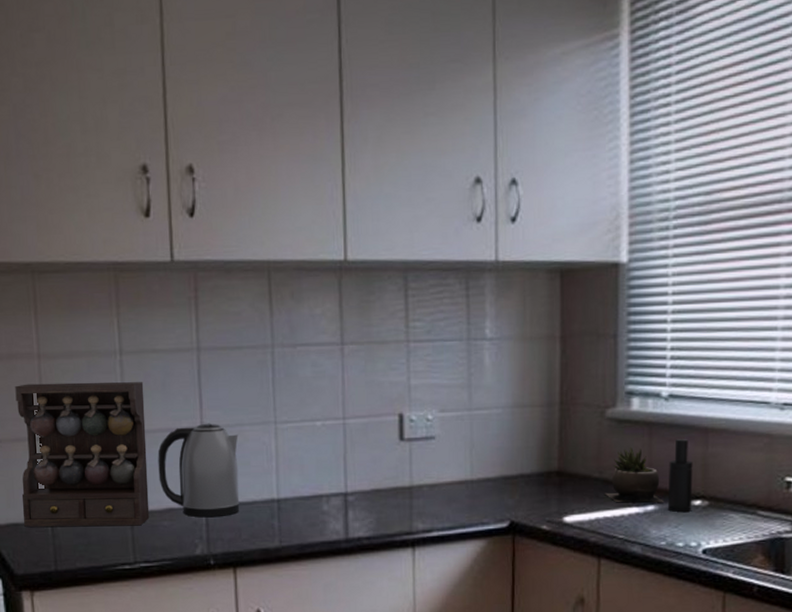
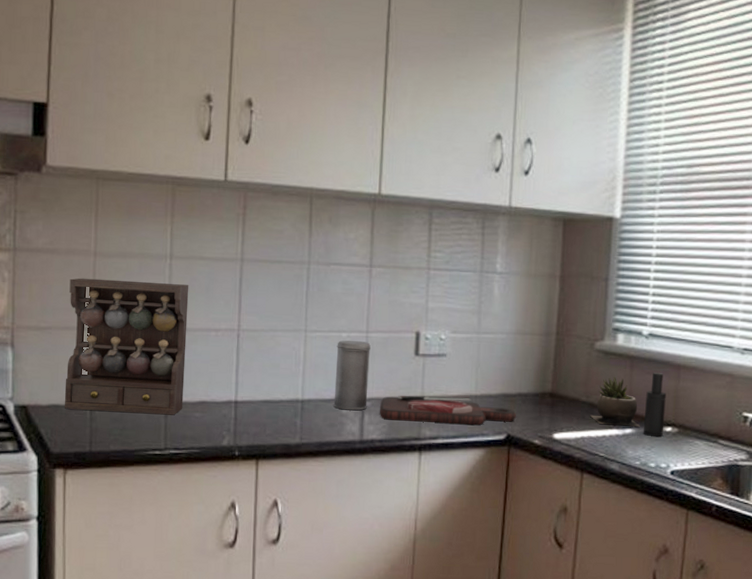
kettle: present [157,423,240,518] -> none [195,326,271,412]
canister: none [311,428,350,507] -> present [333,340,371,411]
cutting board: none [365,484,519,515] -> present [380,395,516,425]

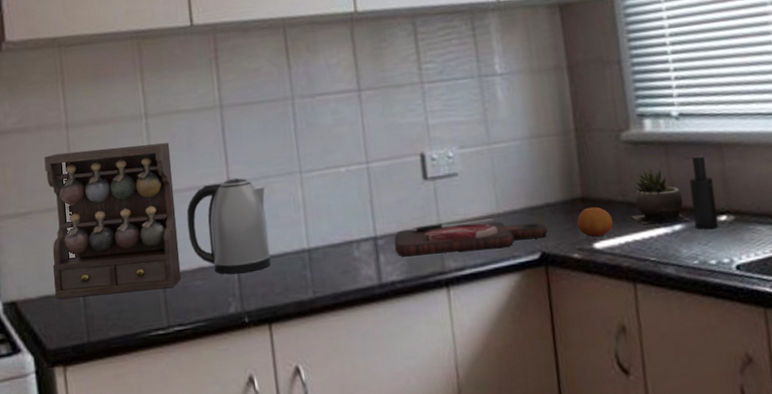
kettle: none [195,326,271,412] -> present [186,177,271,274]
canister: present [333,340,371,411] -> none [336,173,381,254]
fruit: none [543,402,574,429] -> present [577,206,613,237]

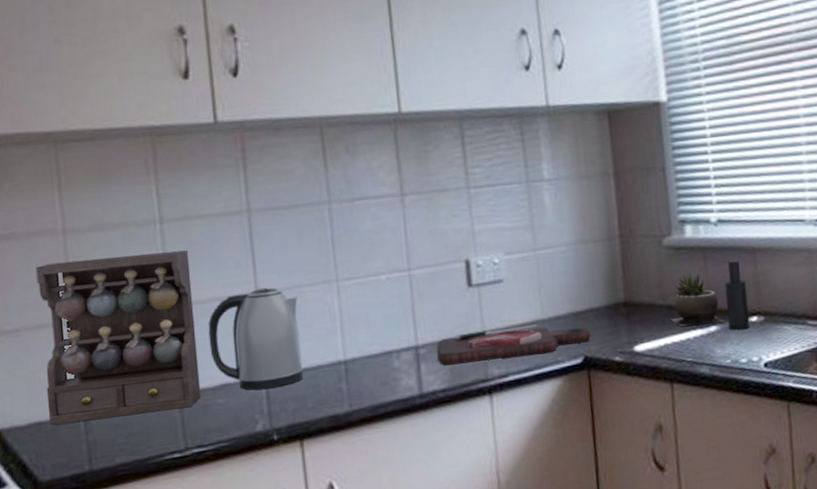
fruit: present [577,206,613,237] -> none [619,310,654,340]

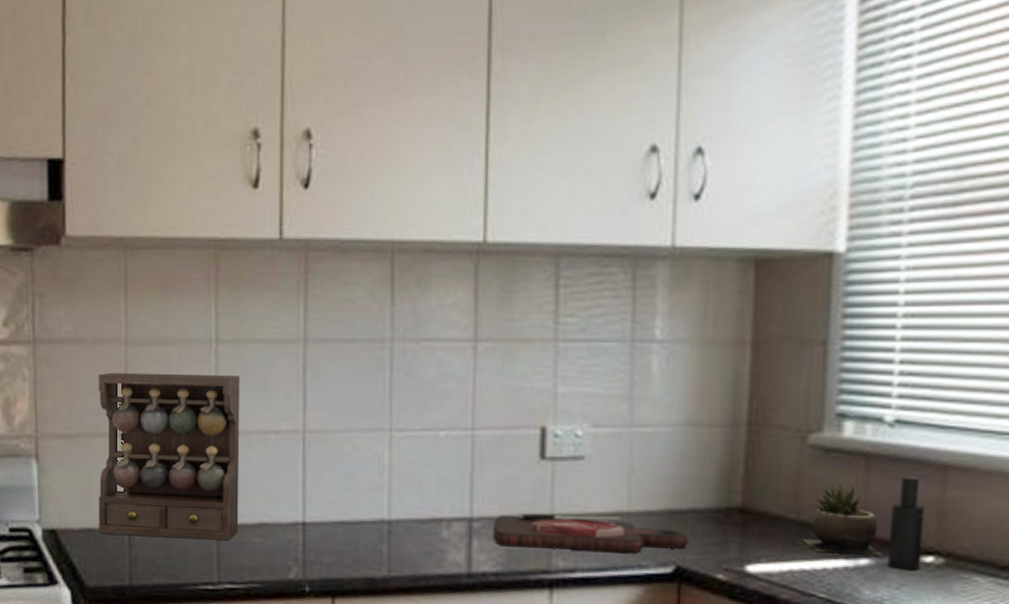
kettle: present [207,287,304,391] -> none [251,426,346,537]

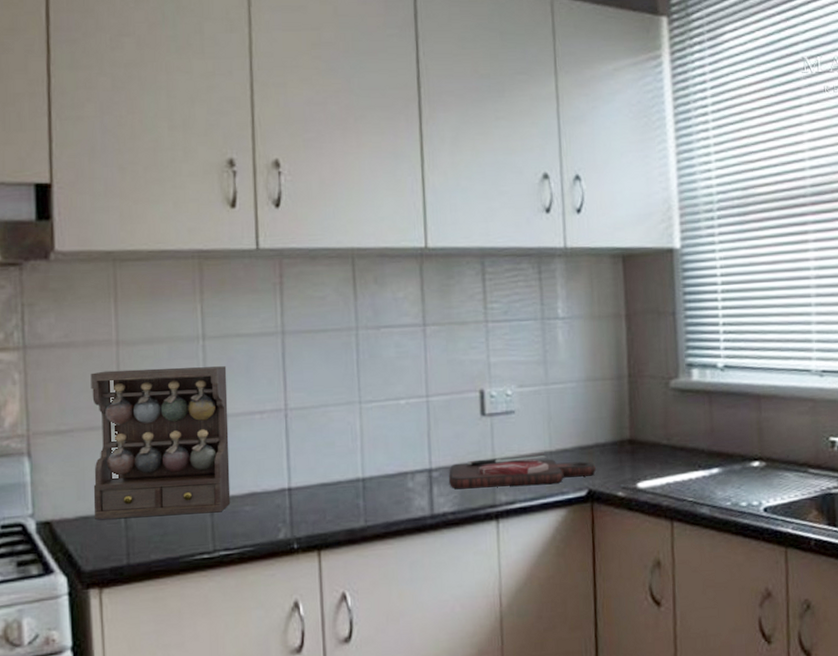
succulent plant: present [802,482,884,556] -> none [673,414,727,467]
soap dispenser: present [886,475,925,570] -> none [728,405,752,474]

